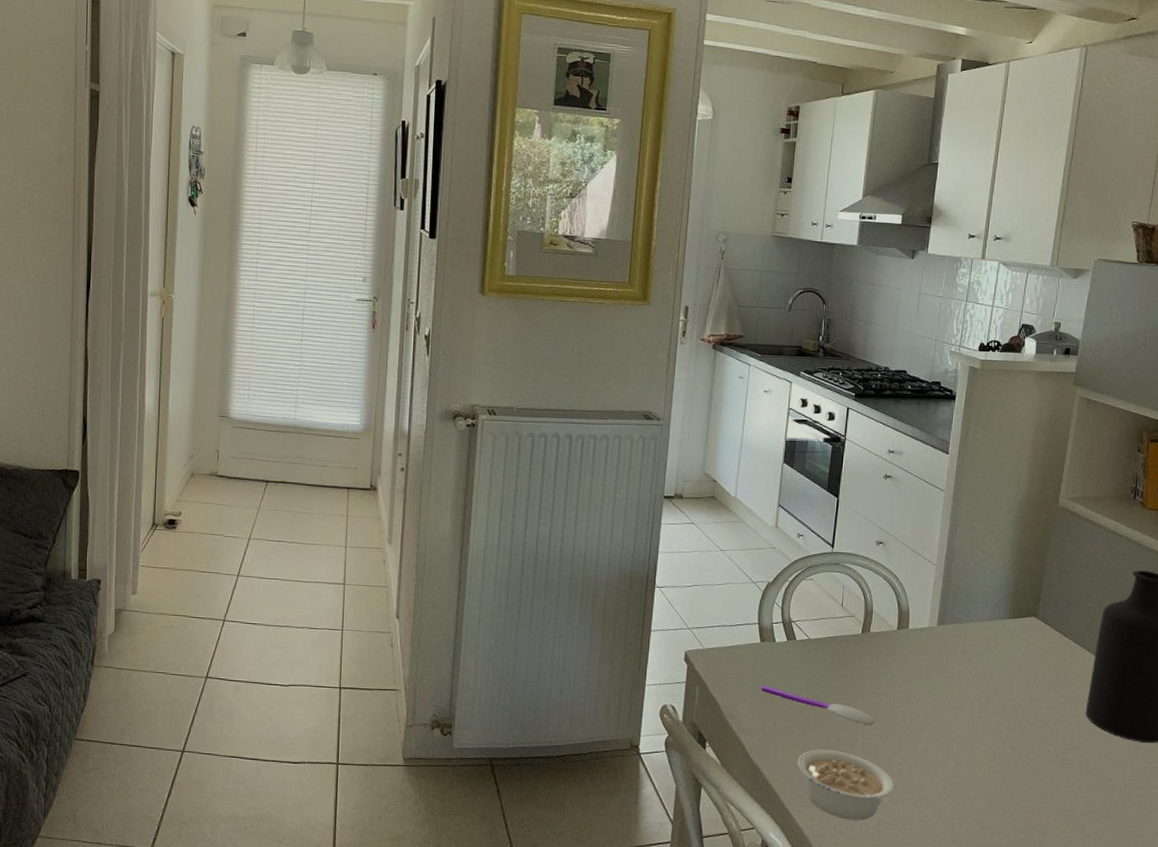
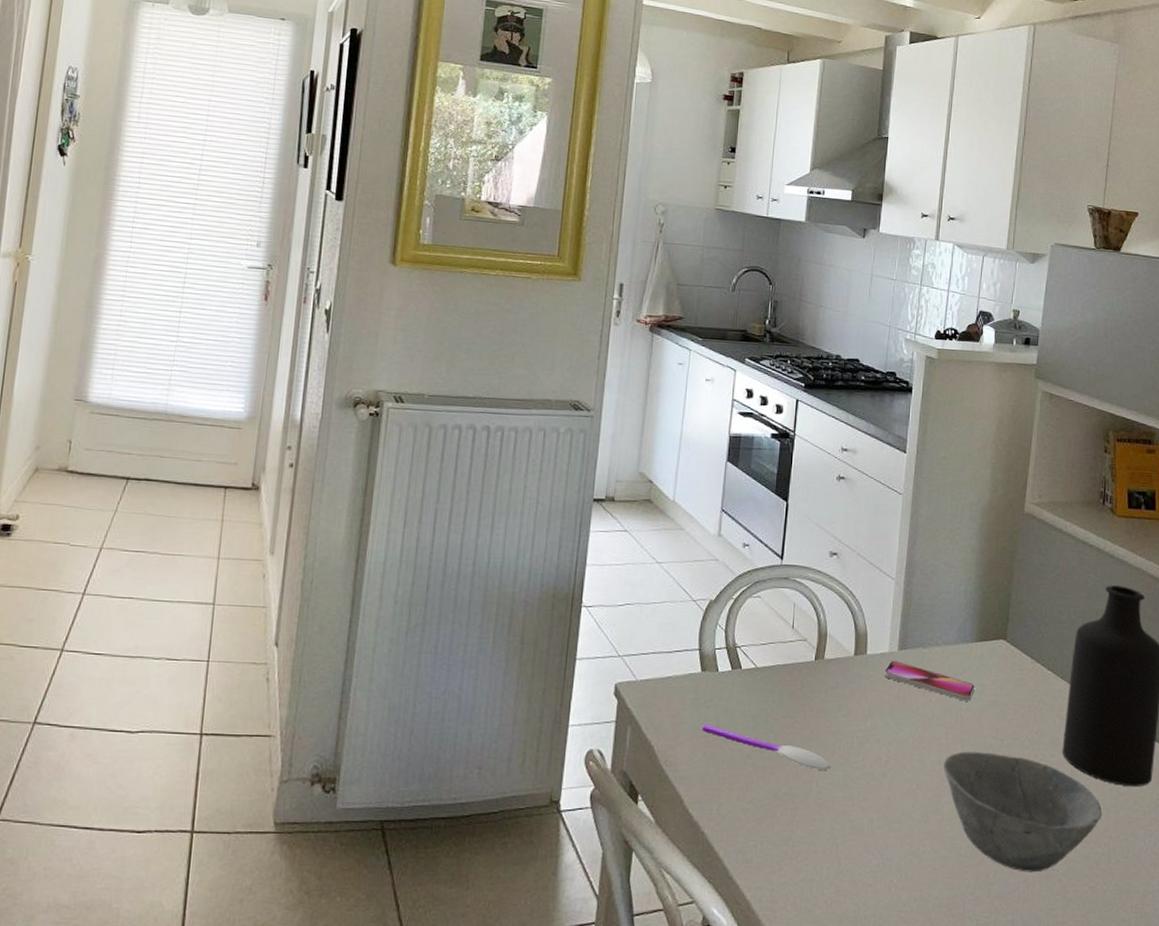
legume: present [797,749,895,820] -> none [743,801,855,889]
smartphone: none [924,634,1007,669] -> present [884,661,975,701]
bowl: none [976,711,1121,812] -> present [944,751,1103,873]

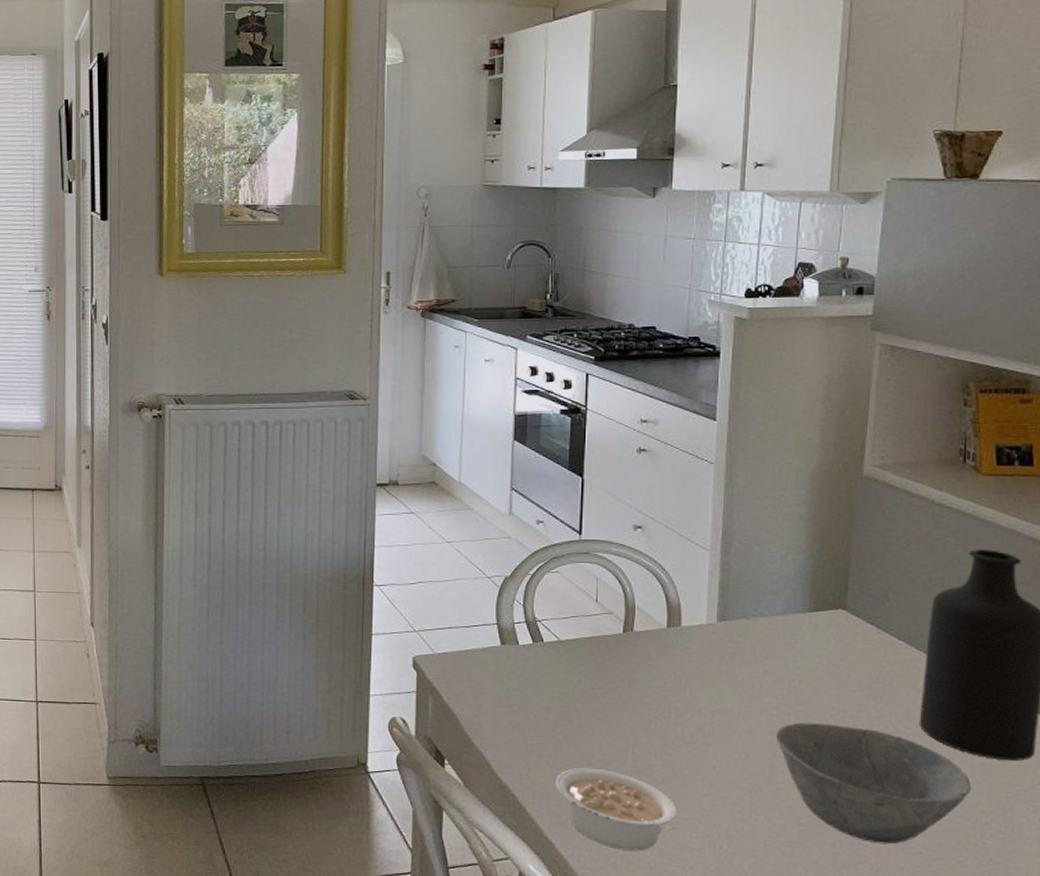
spoon: present [702,724,830,770] -> none [505,694,646,739]
legume: none [743,801,855,889] -> present [556,767,678,851]
smartphone: present [884,661,975,701] -> none [702,633,809,672]

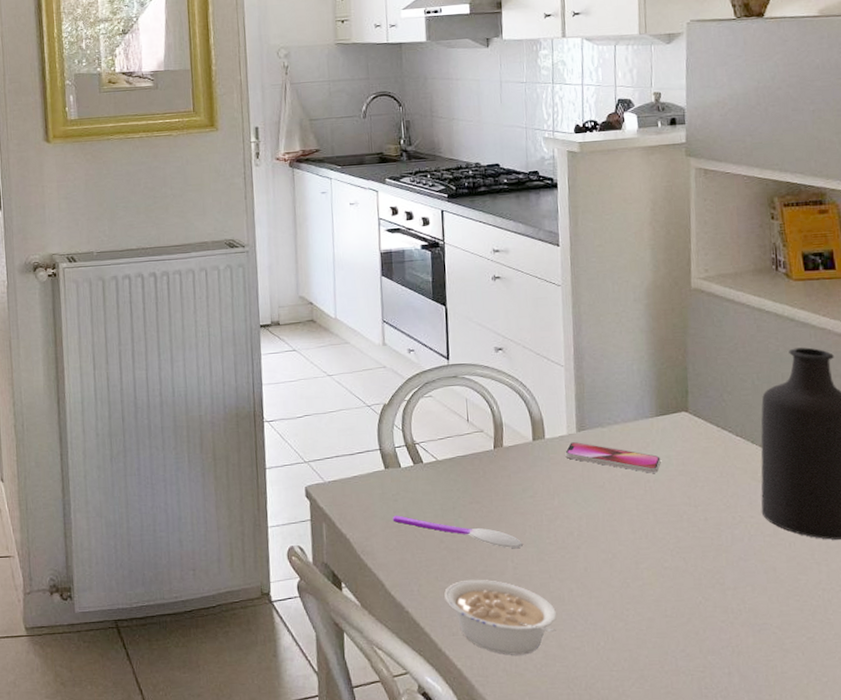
spoon: none [505,694,646,739] -> present [392,515,523,548]
smartphone: none [702,633,809,672] -> present [565,442,661,473]
bowl: present [776,722,972,844] -> none [638,519,813,628]

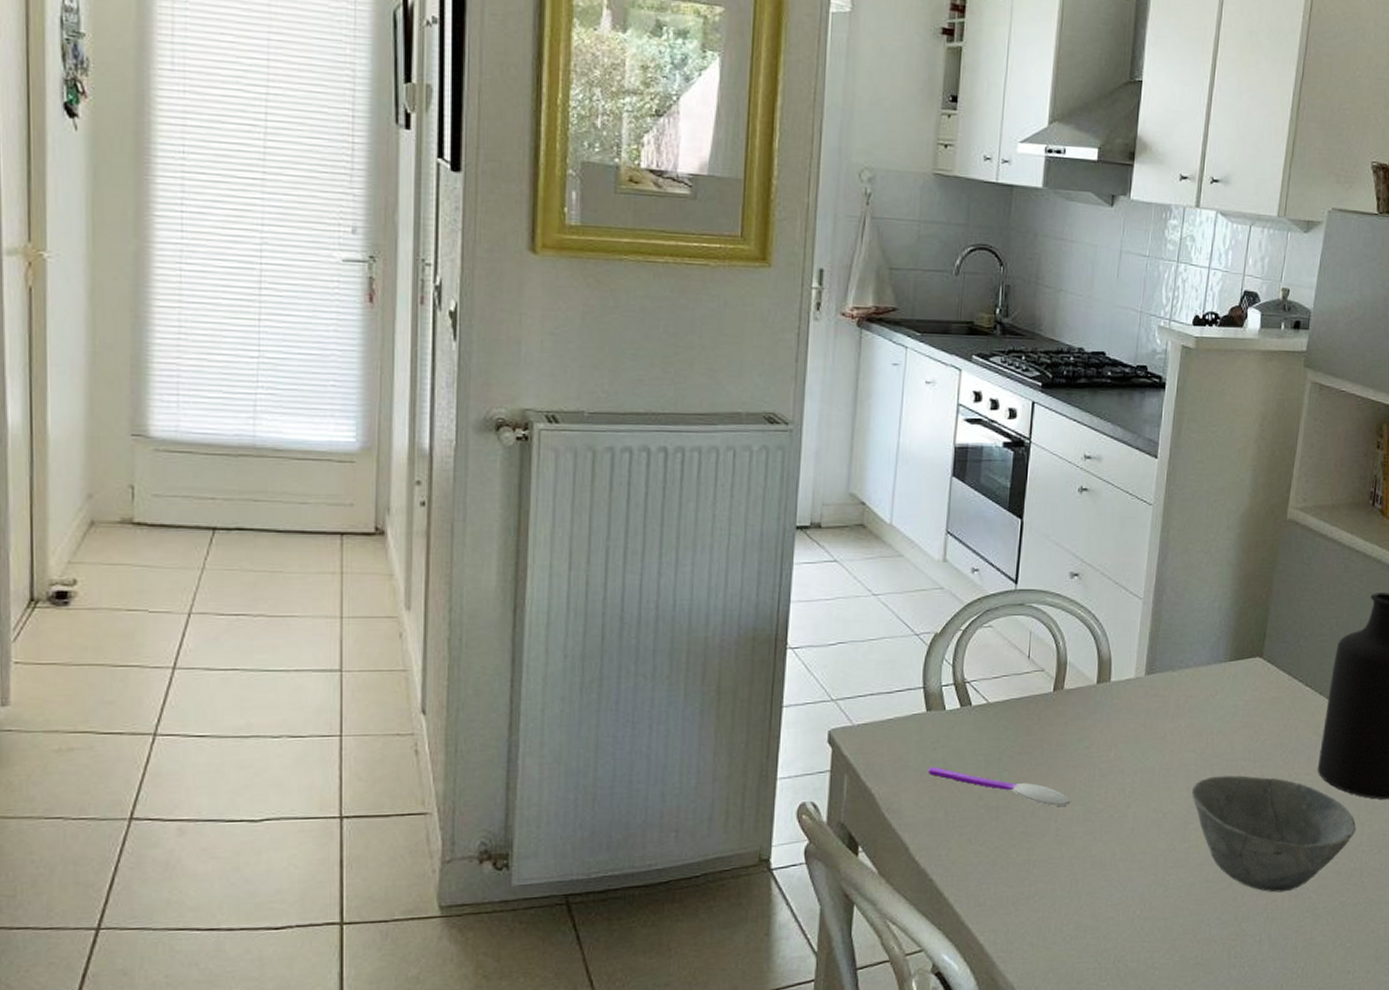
legume: present [444,579,557,655] -> none [975,841,1096,927]
smartphone: present [565,442,661,473] -> none [1129,687,1227,724]
bowl: none [638,519,813,628] -> present [1192,775,1357,893]

